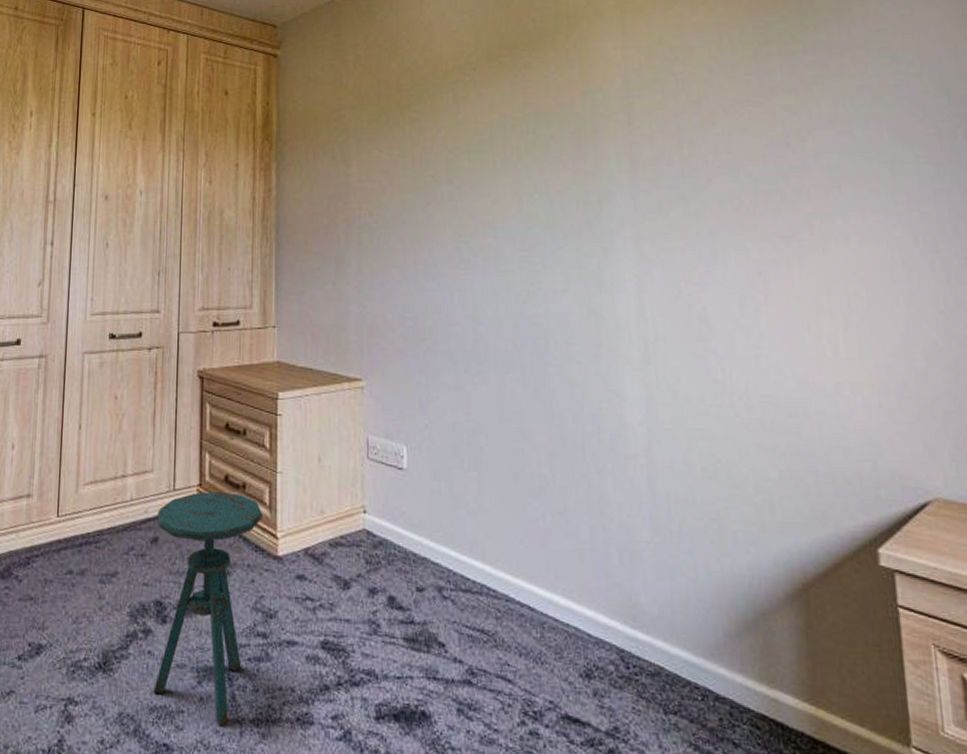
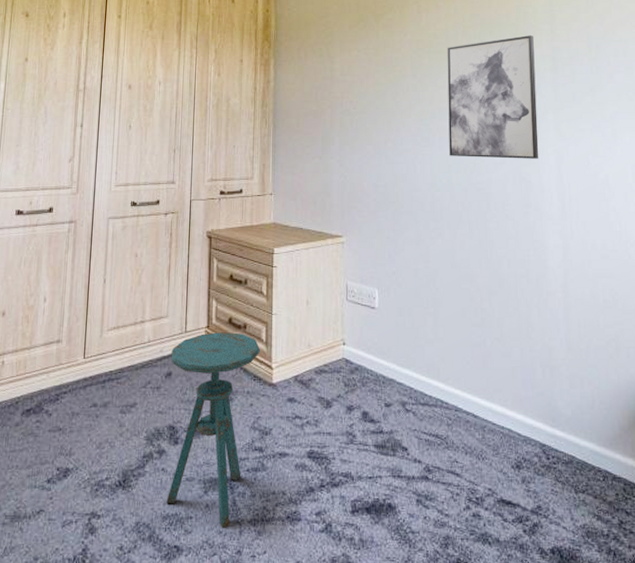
wall art: none [491,128,613,286] -> present [447,35,539,159]

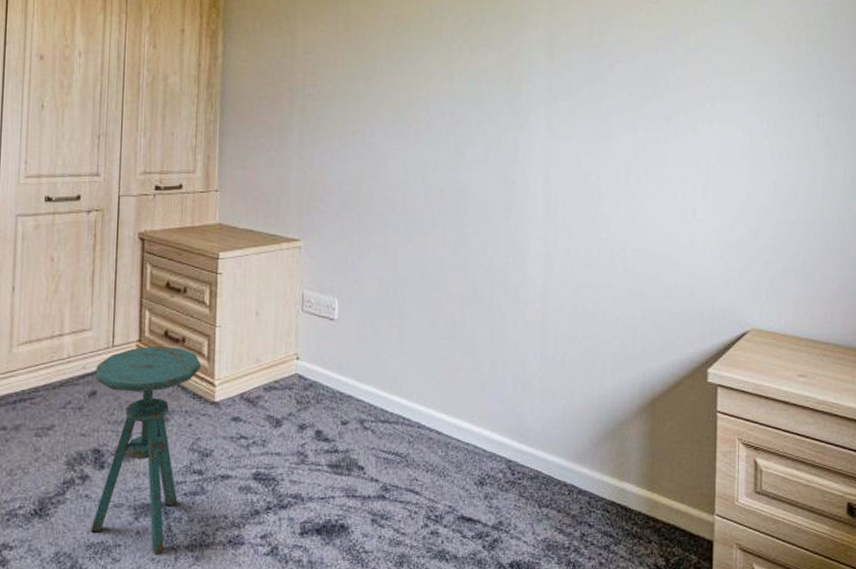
wall art: present [447,35,539,159] -> none [426,15,529,157]

